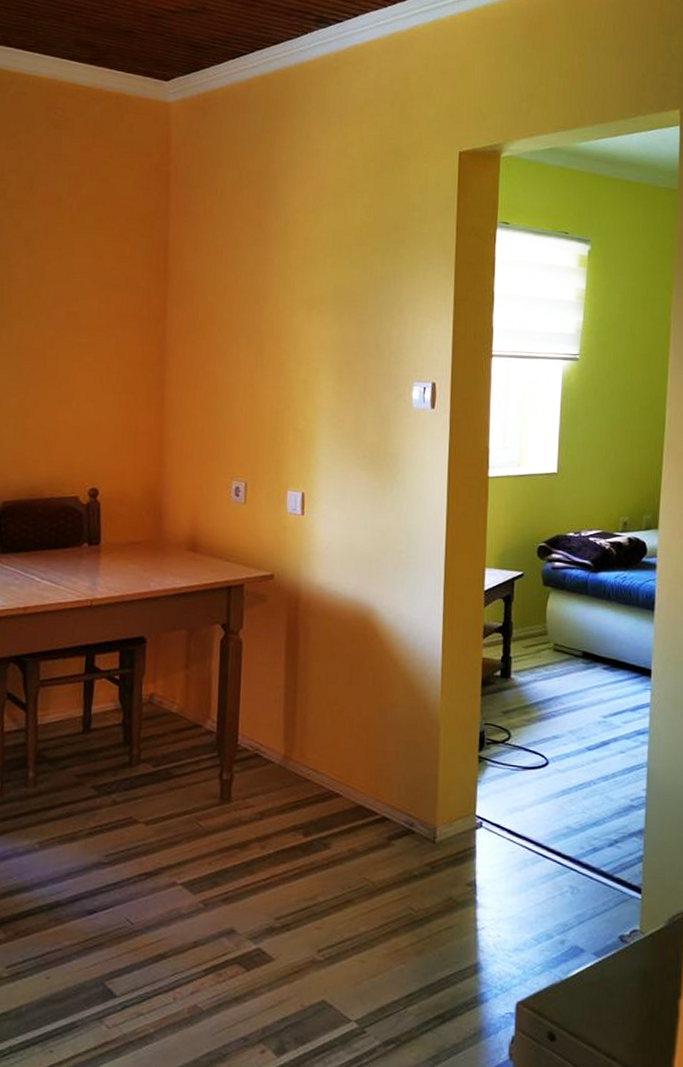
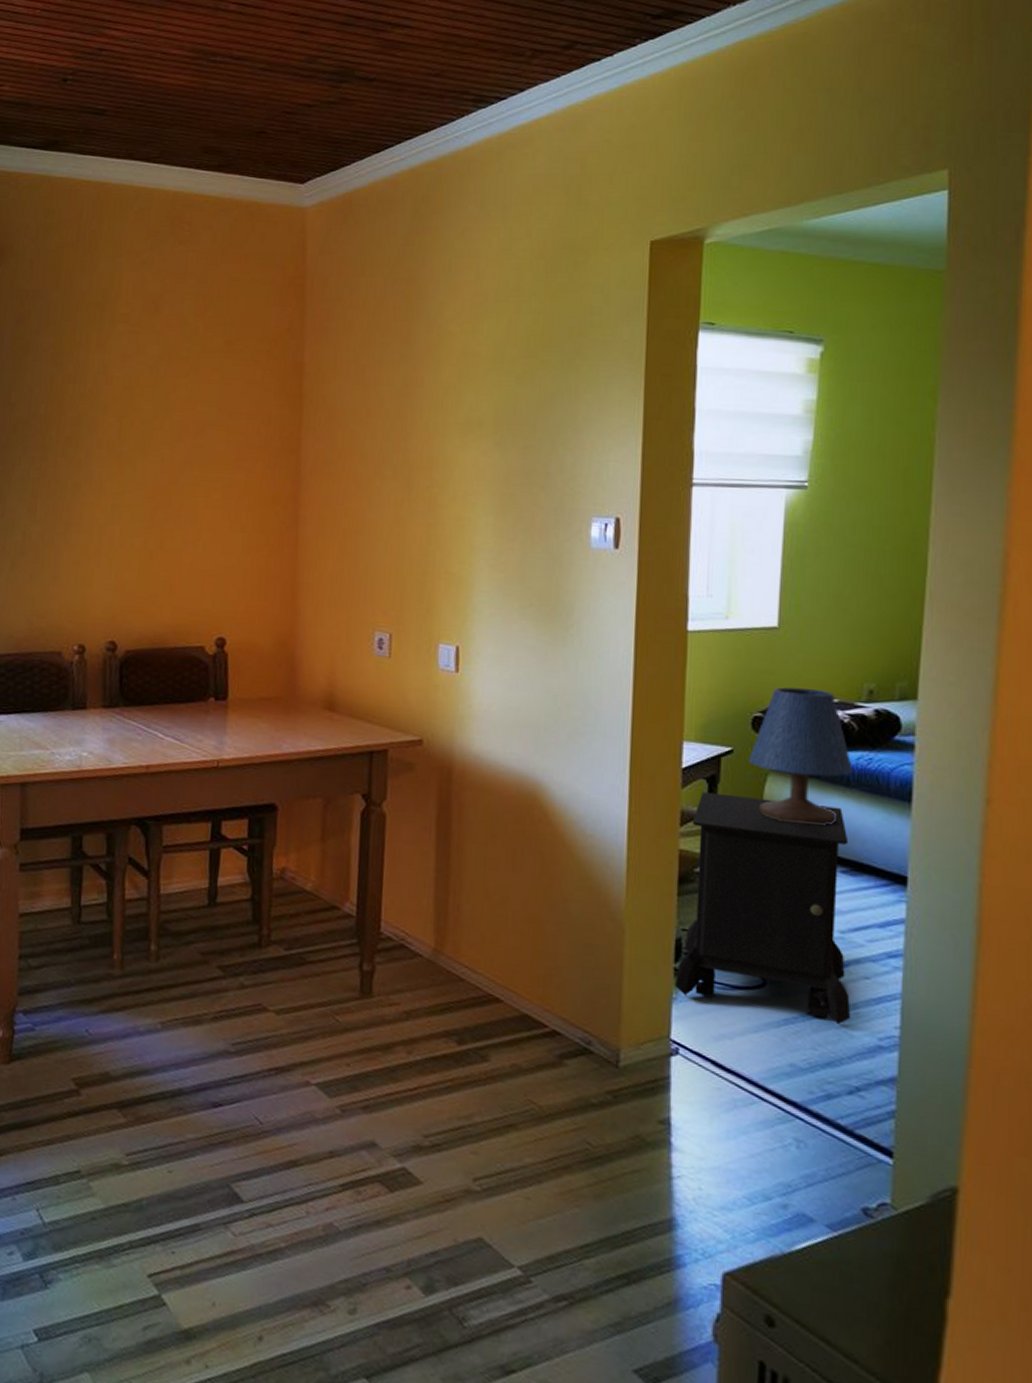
nightstand: none [479,609,611,792] -> present [675,791,851,1025]
table lamp: none [535,521,613,633] -> present [748,687,854,826]

